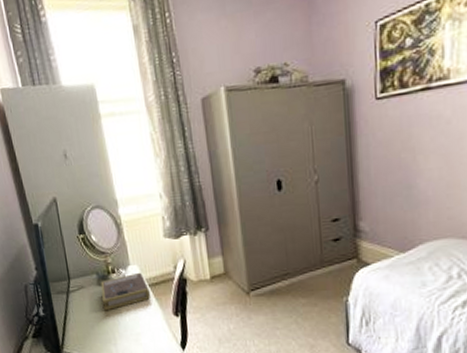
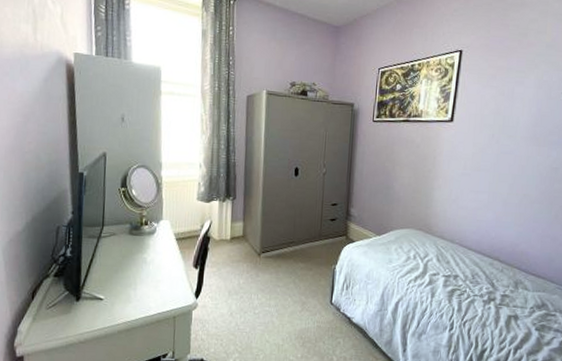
book: present [101,272,150,311] -> none [131,227,176,258]

